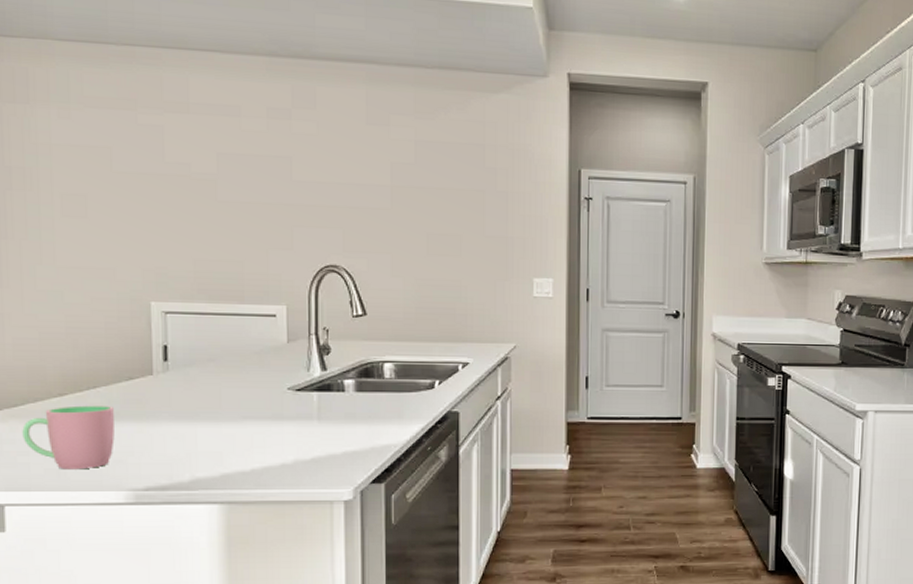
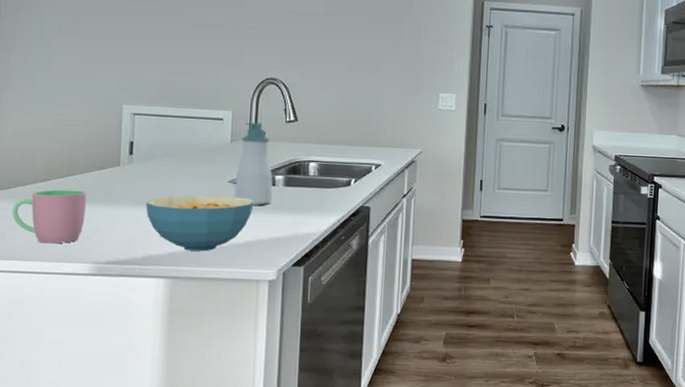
cereal bowl: none [189,406,320,471] -> present [146,195,254,252]
soap bottle: none [295,318,343,415] -> present [234,122,273,205]

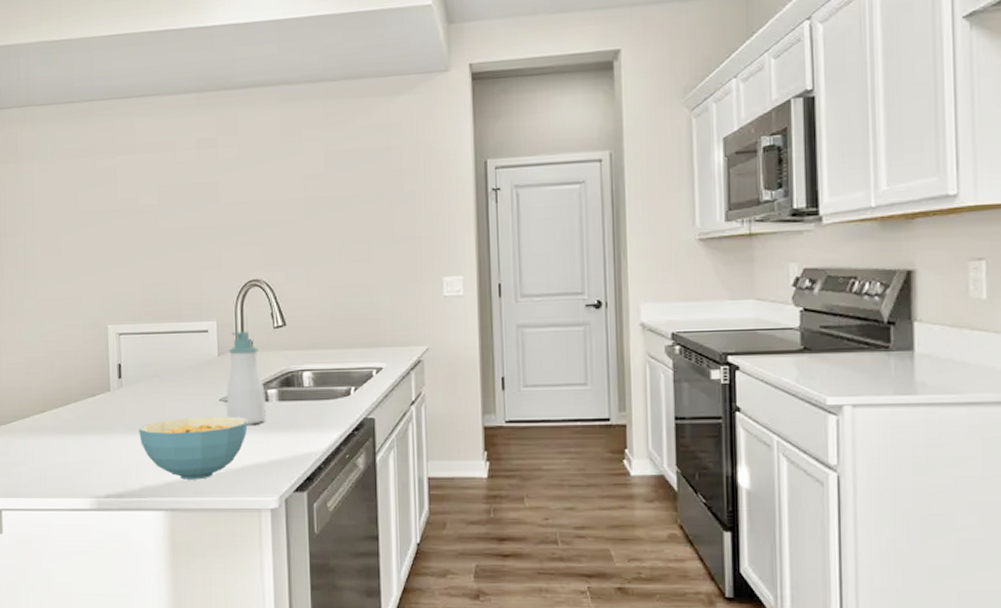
cup: present [12,189,86,244] -> none [14,420,82,479]

